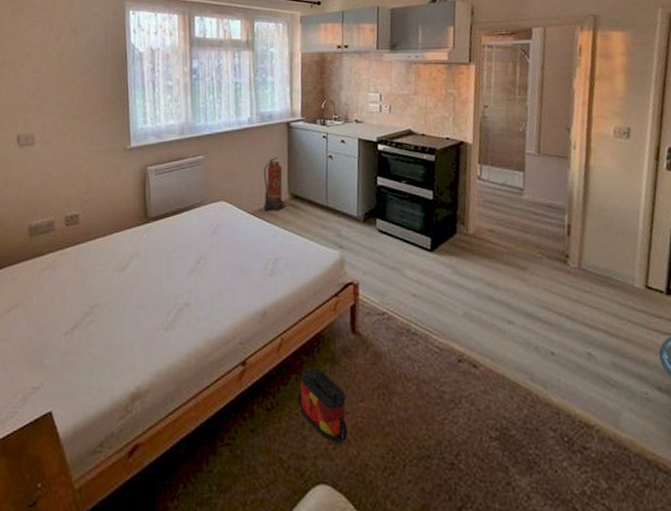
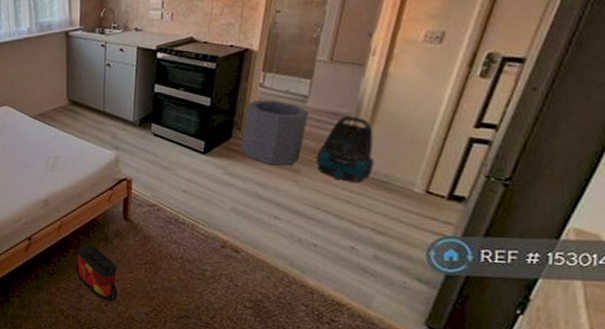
fire extinguisher: present [263,156,286,211] -> none [43,65,65,116]
trash can: none [466,193,527,263] -> present [240,100,310,166]
vacuum cleaner: none [539,209,595,280] -> present [315,116,374,183]

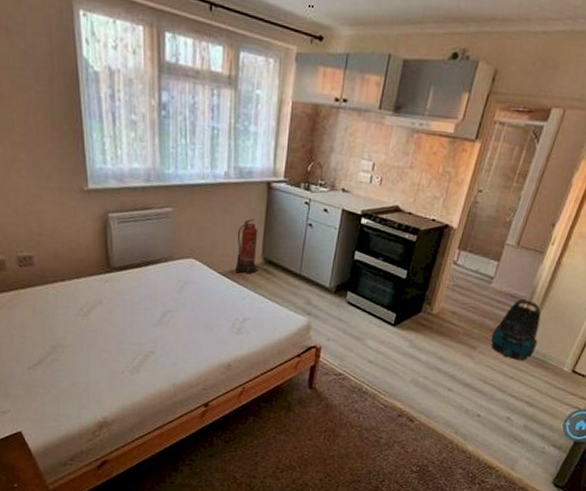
fire extinguisher: none [43,65,65,116] -> present [235,218,259,274]
bag: present [75,244,117,303] -> none [253,412,296,470]
trash can: present [240,100,310,166] -> none [428,277,493,342]

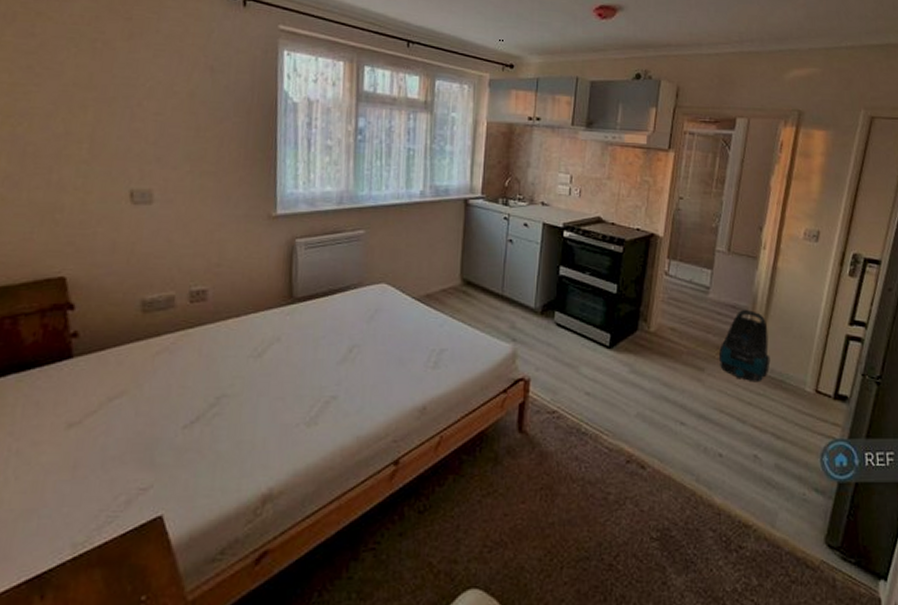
fire extinguisher: present [235,218,259,274] -> none [431,237,457,298]

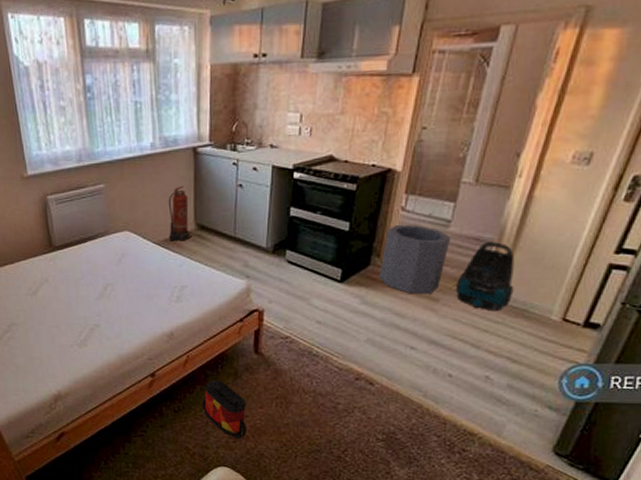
fire extinguisher: none [431,237,457,298] -> present [168,185,192,242]
bag: none [453,467,506,548] -> present [201,380,246,440]
trash can: none [646,290,711,363] -> present [379,225,452,294]

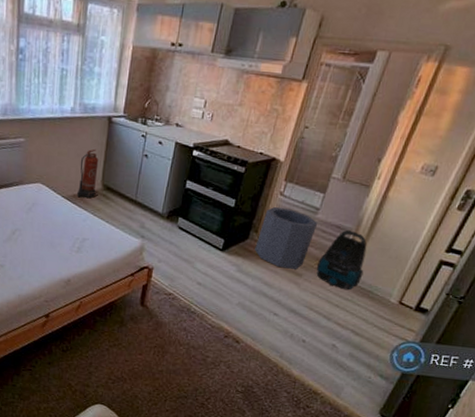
bag: present [201,380,246,440] -> none [88,325,128,381]

